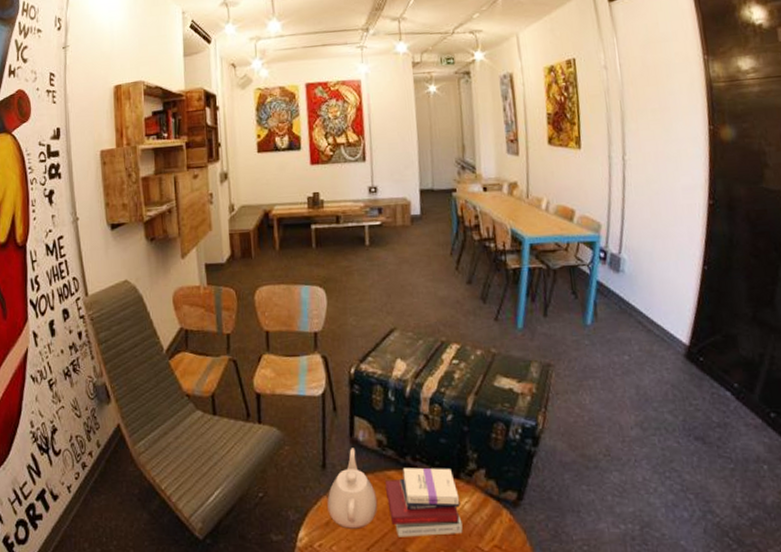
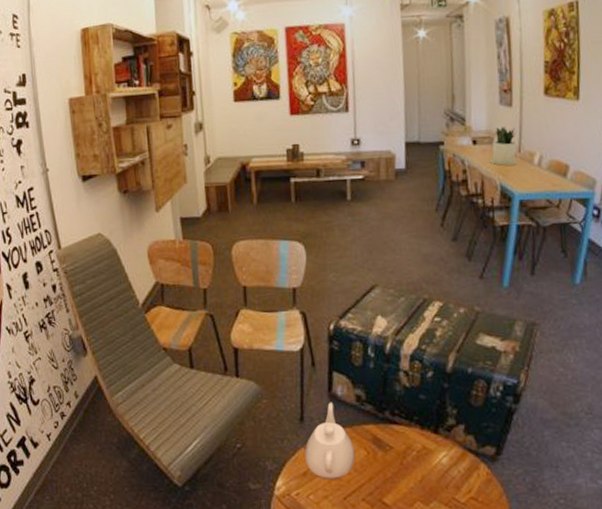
books: present [385,467,463,537] -> none [362,422,440,488]
planter: none [499,174,526,211] -> present [489,127,517,166]

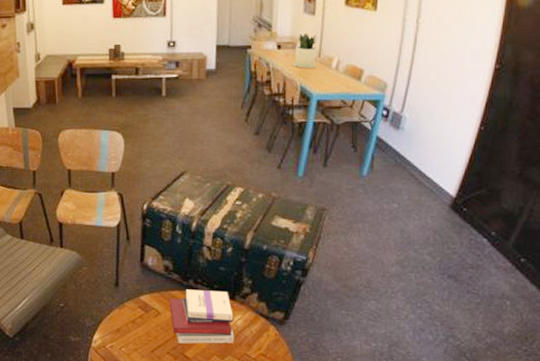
teapot: present [304,402,356,479] -> none [118,271,162,335]
books: none [362,422,440,488] -> present [169,289,234,344]

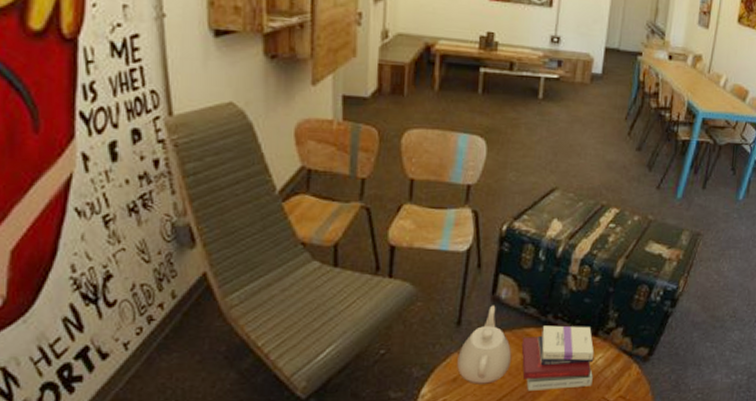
teapot: none [118,271,162,335] -> present [457,305,512,385]
planter: present [291,33,318,69] -> none [681,46,709,84]

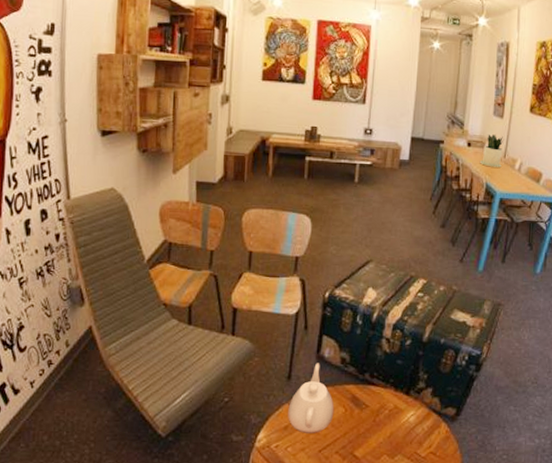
books: present [521,325,595,391] -> none [342,383,407,442]
planter: none [681,46,709,84] -> present [479,134,504,168]

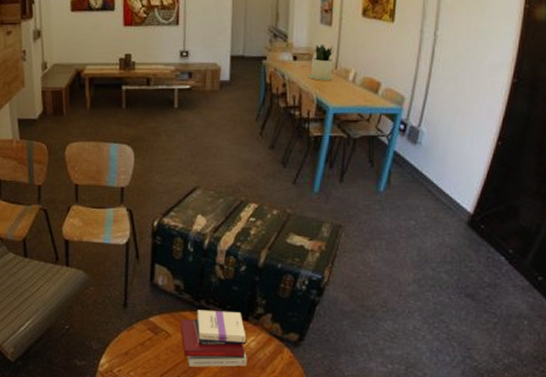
teapot: present [288,363,335,433] -> none [127,291,173,358]
books: none [342,383,407,442] -> present [180,310,247,367]

